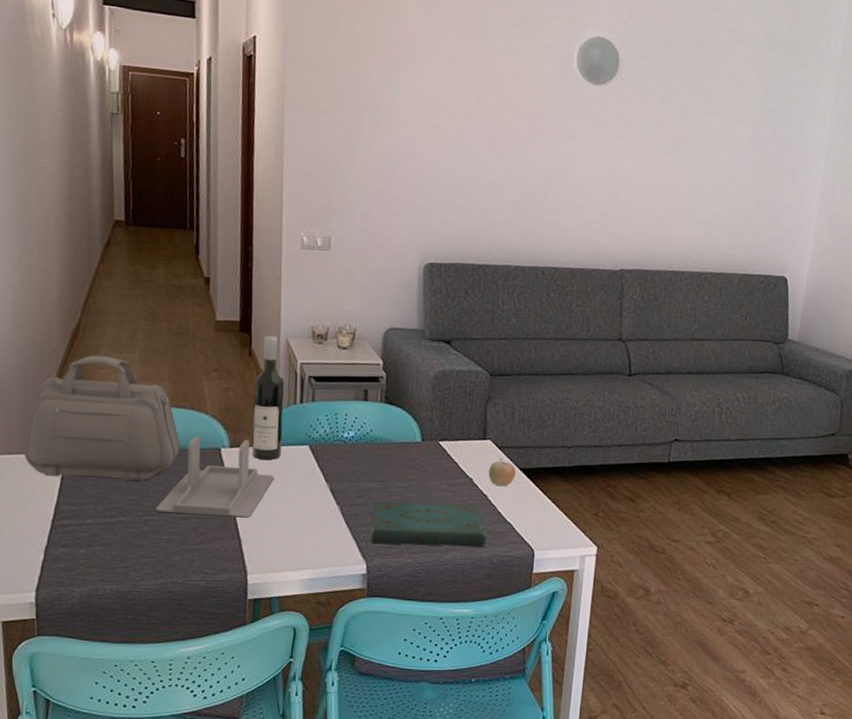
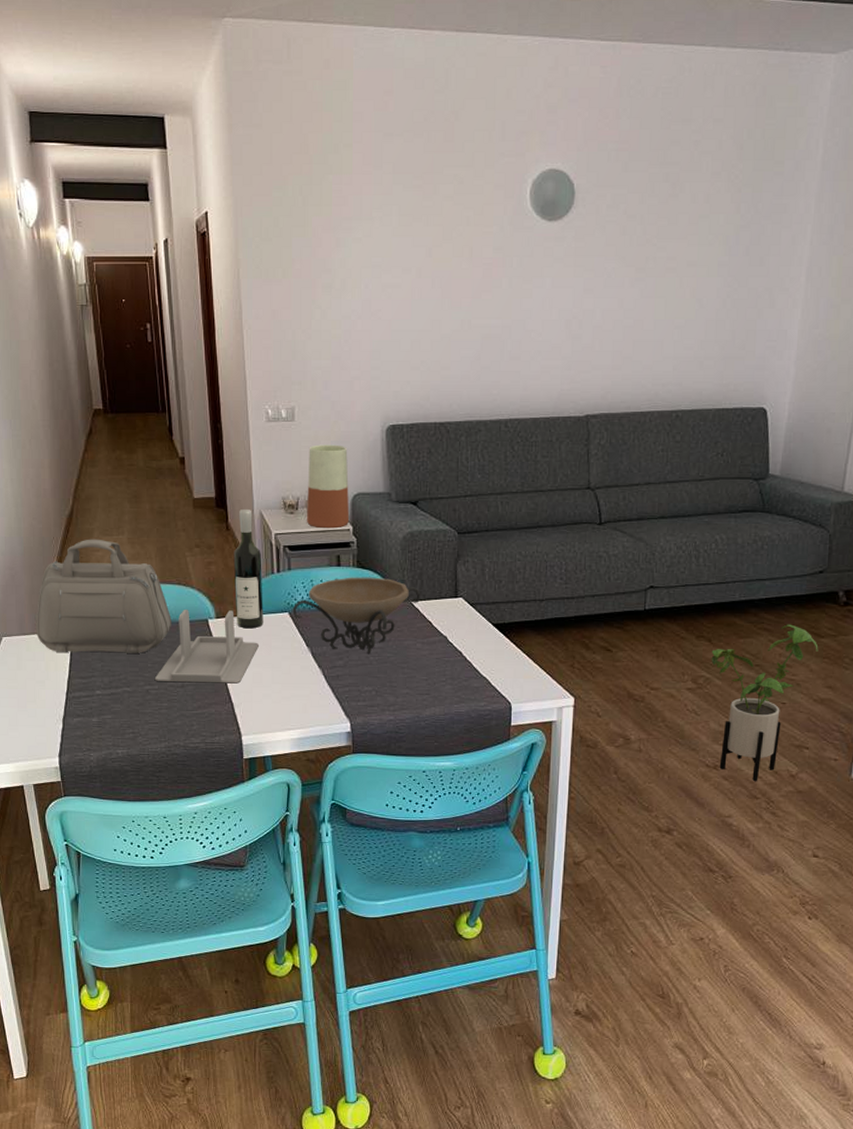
decorative bowl: none [313,412,449,494] -> present [292,577,421,655]
vase: none [336,276,383,362] -> present [307,444,350,529]
book: present [370,500,487,548] -> none [351,661,463,704]
fruit: present [488,458,516,487] -> none [462,615,489,643]
house plant: none [730,483,829,637] -> present [711,624,819,781]

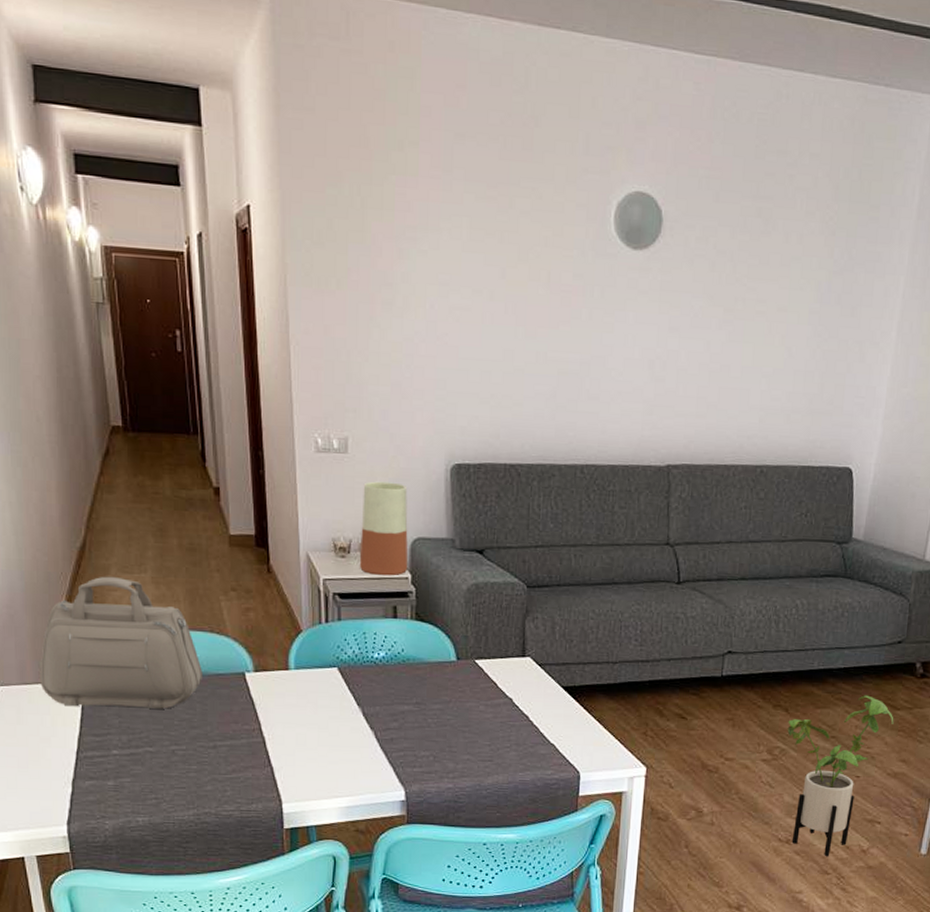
napkin holder: present [154,610,259,684] -> none [181,661,303,745]
bottle: present [233,508,263,629] -> none [275,549,309,685]
decorative bowl: present [292,577,421,655] -> none [342,630,485,716]

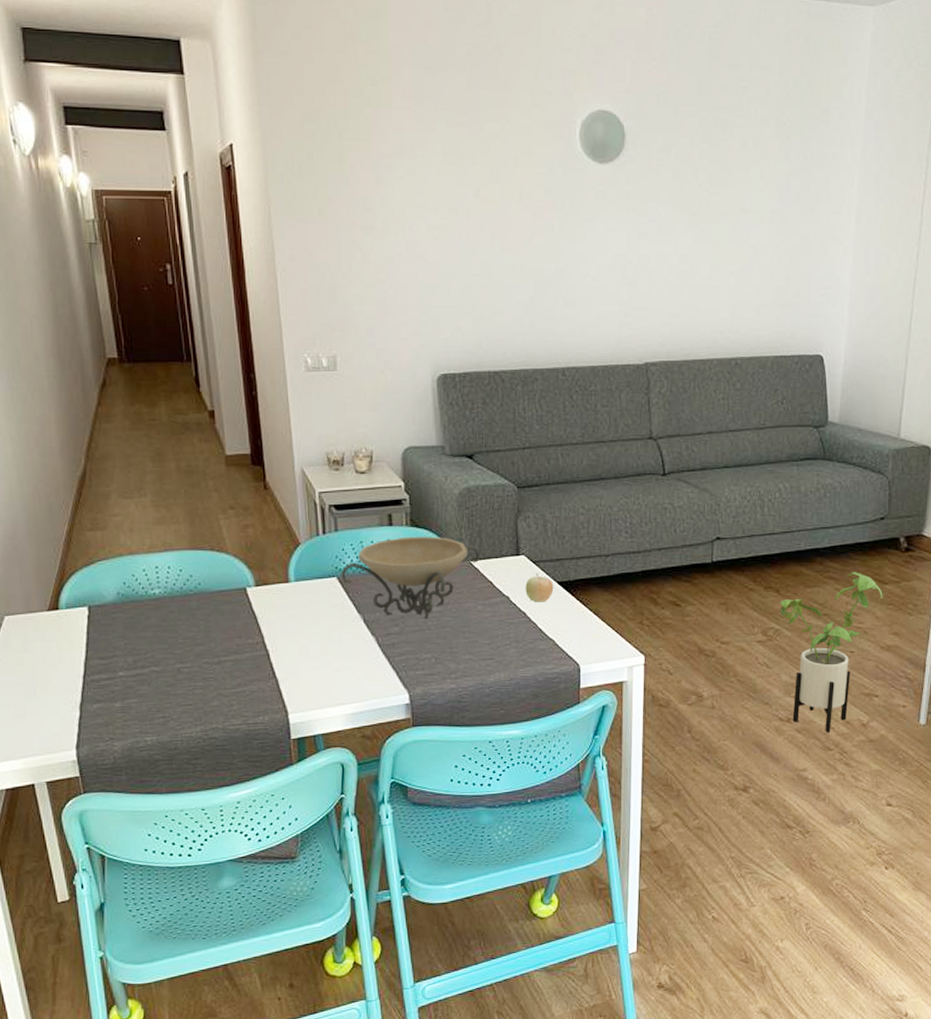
handbag: present [40,576,202,709] -> none [44,502,205,631]
decorative bowl: none [342,630,485,716] -> present [341,536,480,619]
vase: present [360,481,408,576] -> none [353,395,401,486]
fruit: none [529,676,558,707] -> present [525,573,554,603]

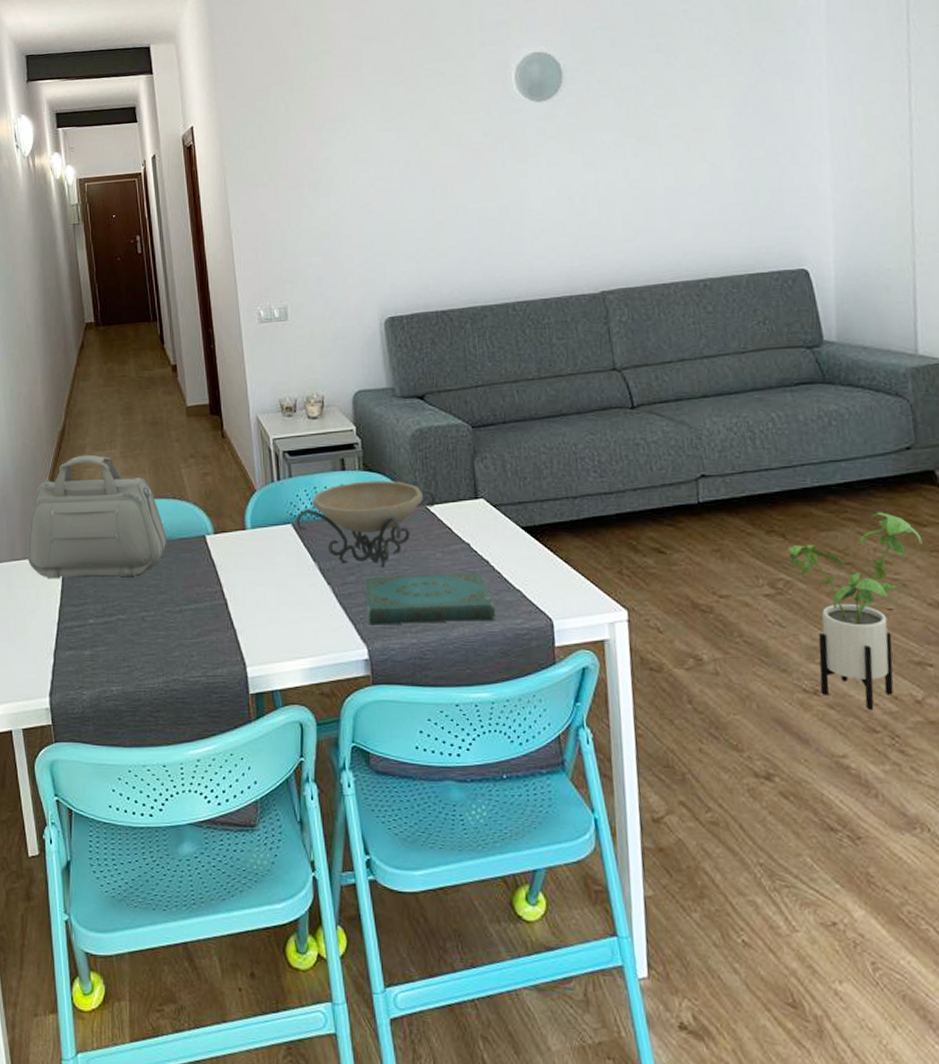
handbag: none [44,502,205,631] -> present [27,454,167,578]
book: none [407,624,529,673] -> present [364,573,496,625]
fruit: present [525,573,554,603] -> none [486,518,518,550]

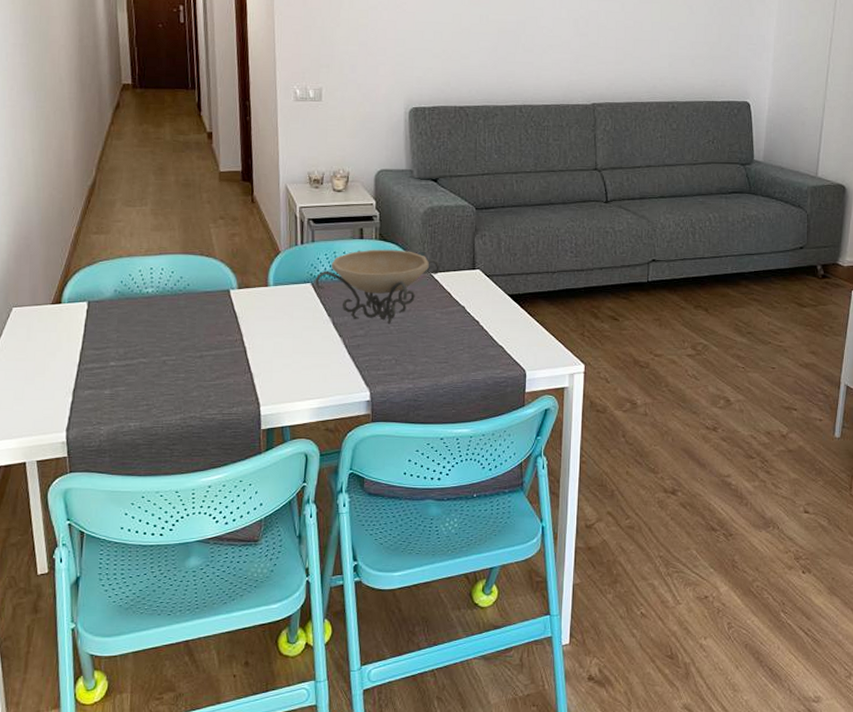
handbag: present [27,454,167,578] -> none [49,209,192,324]
book: present [364,573,496,625] -> none [371,331,480,372]
house plant: present [787,512,923,709] -> none [708,295,802,441]

